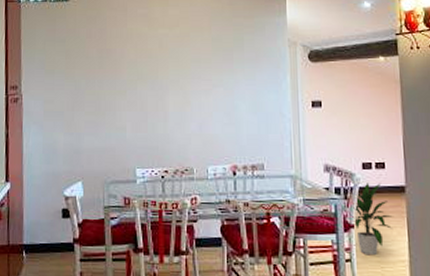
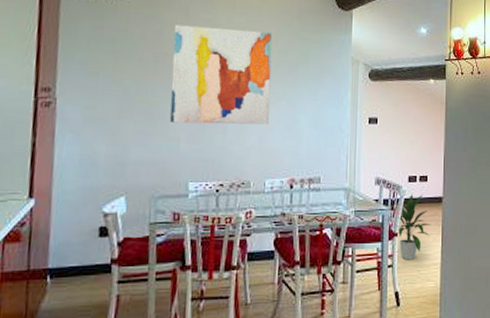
wall art: none [115,21,207,113] -> present [170,24,273,125]

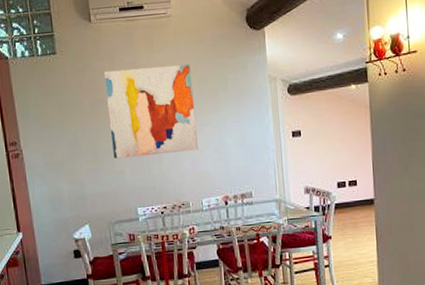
indoor plant: present [396,194,430,261] -> none [330,198,364,261]

